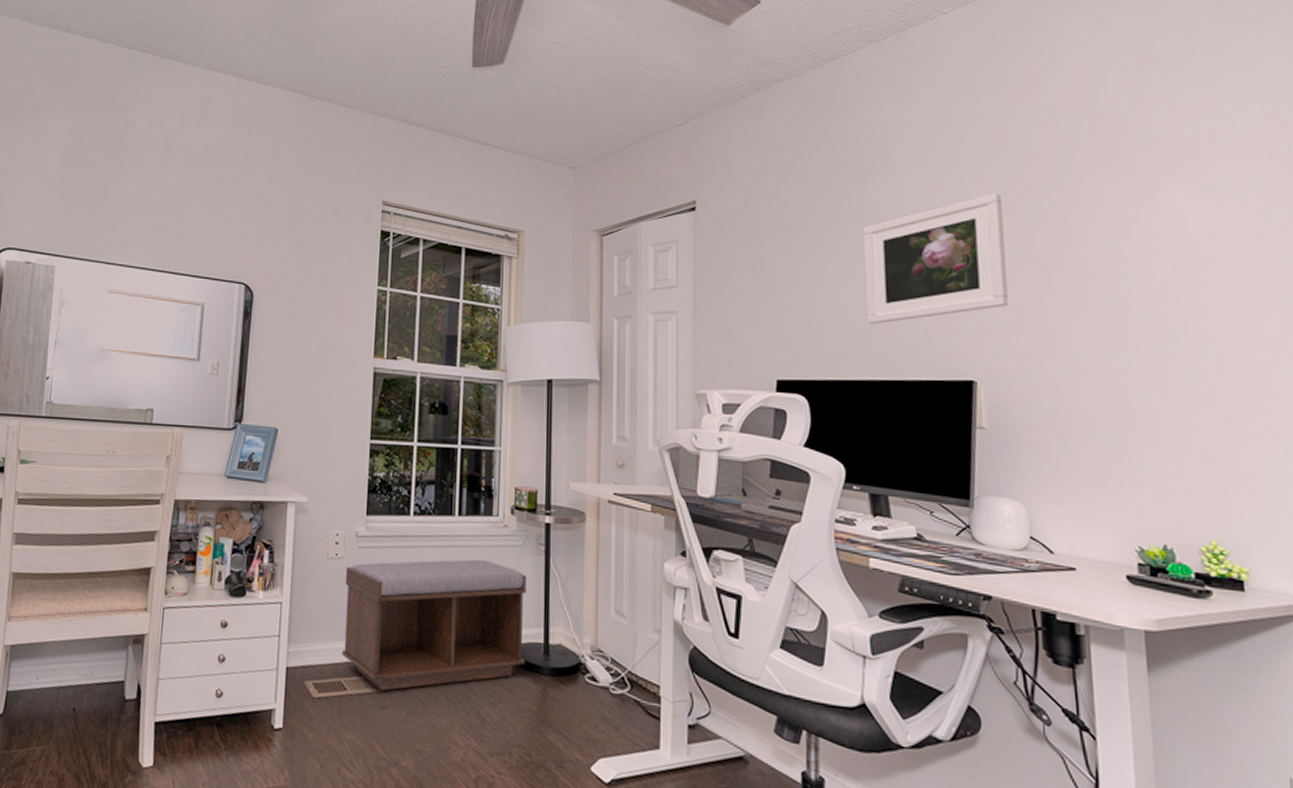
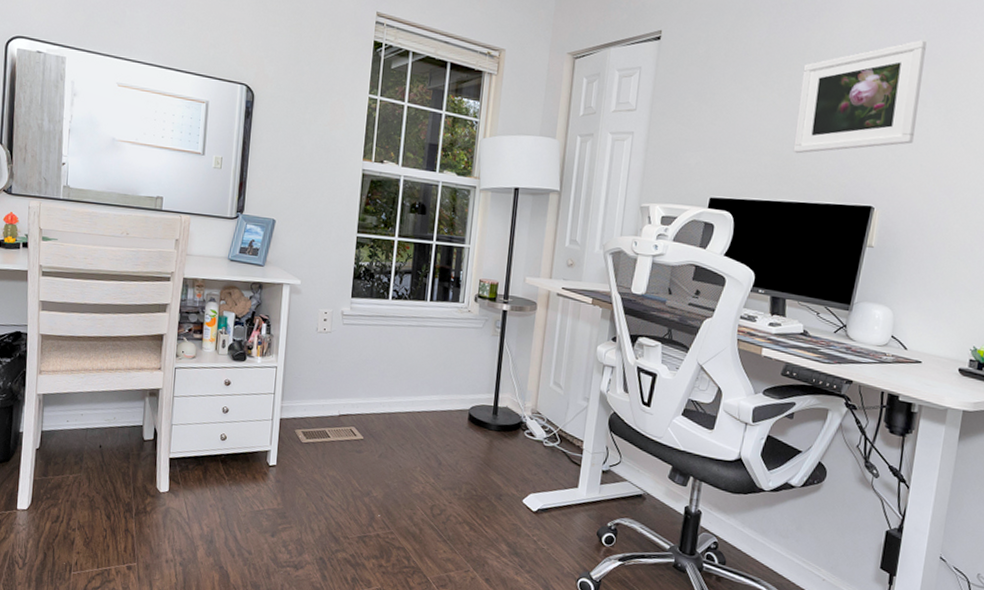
bench: present [342,559,526,691] -> none [327,337,484,439]

